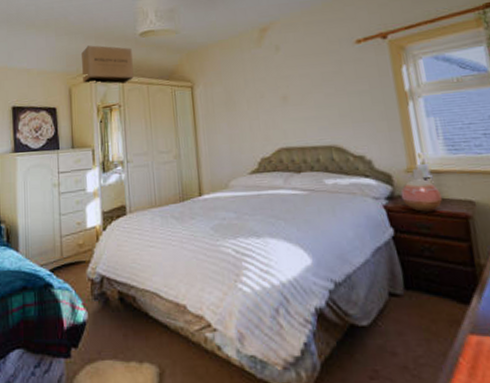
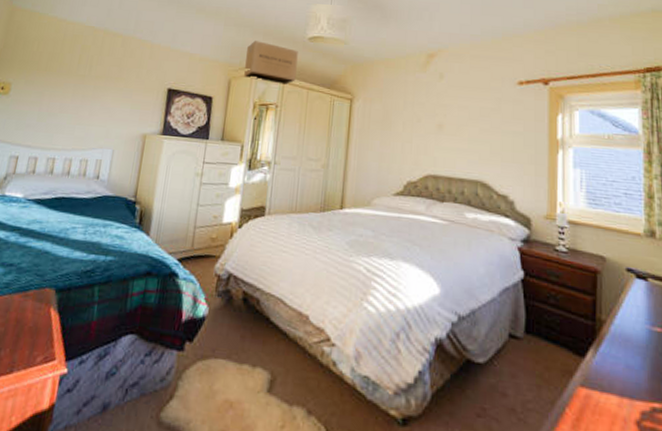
vase: present [400,168,443,212] -> none [536,215,576,261]

